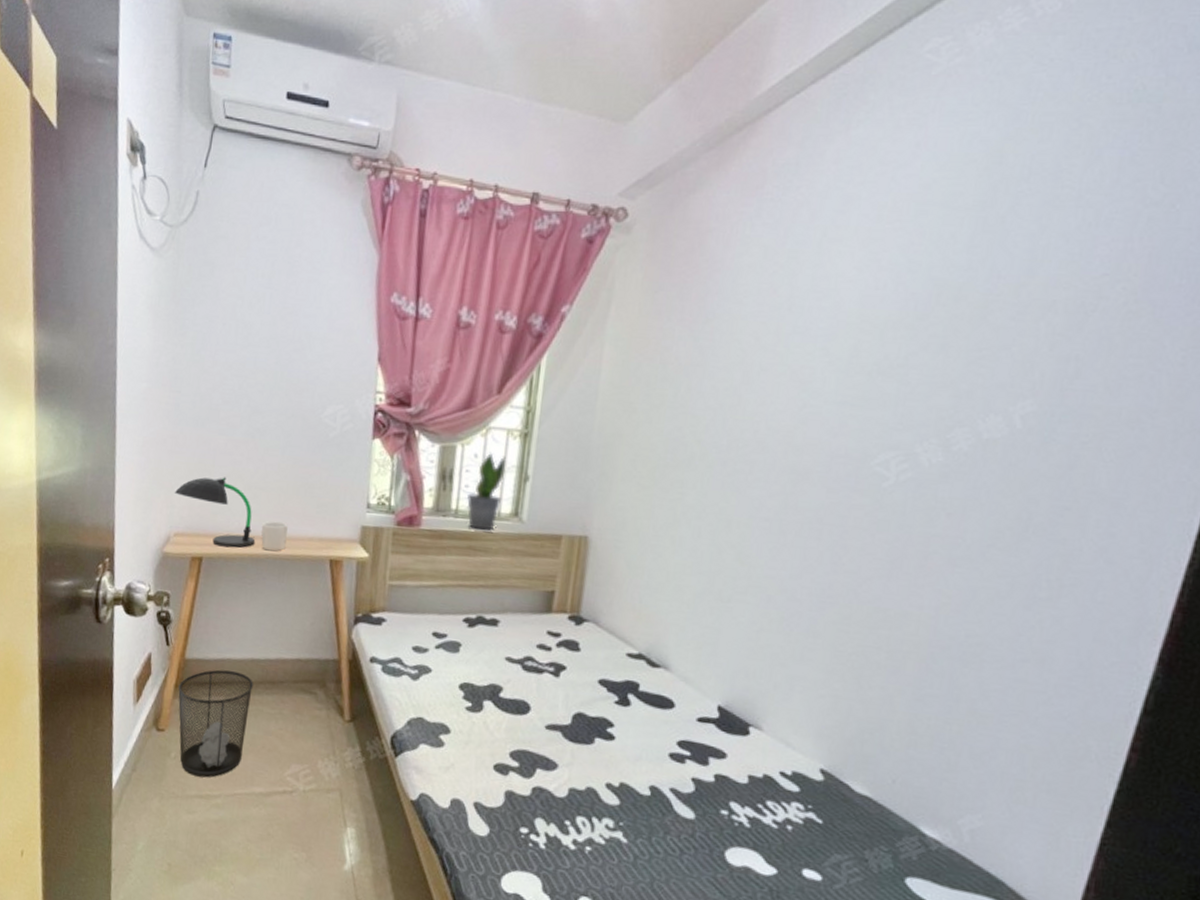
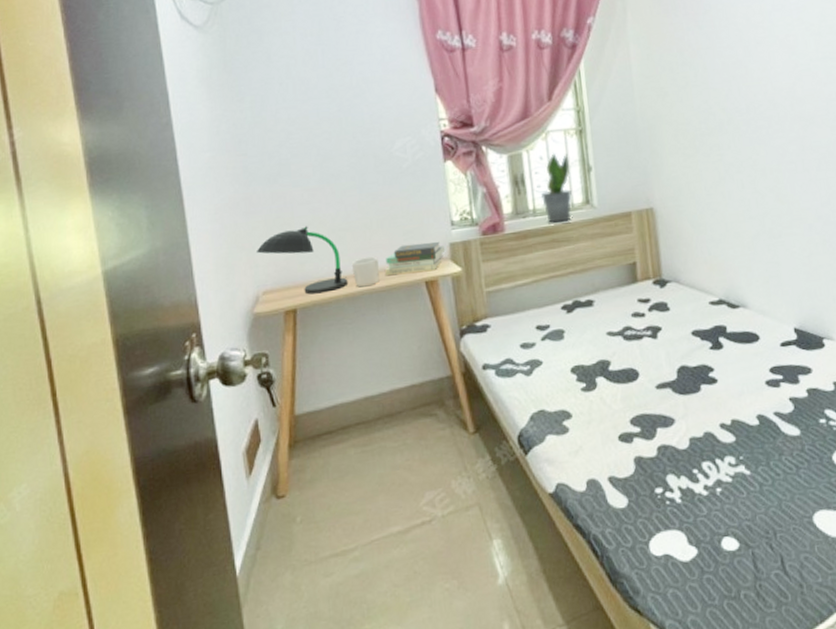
waste bin: present [178,669,253,778] -> none [293,414,373,535]
books: none [291,517,356,551] -> present [384,241,445,276]

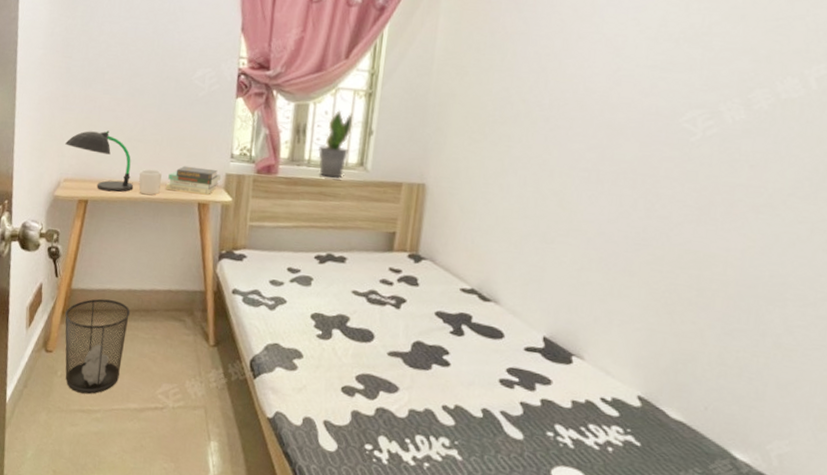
waste bin: none [293,414,373,535] -> present [65,298,130,394]

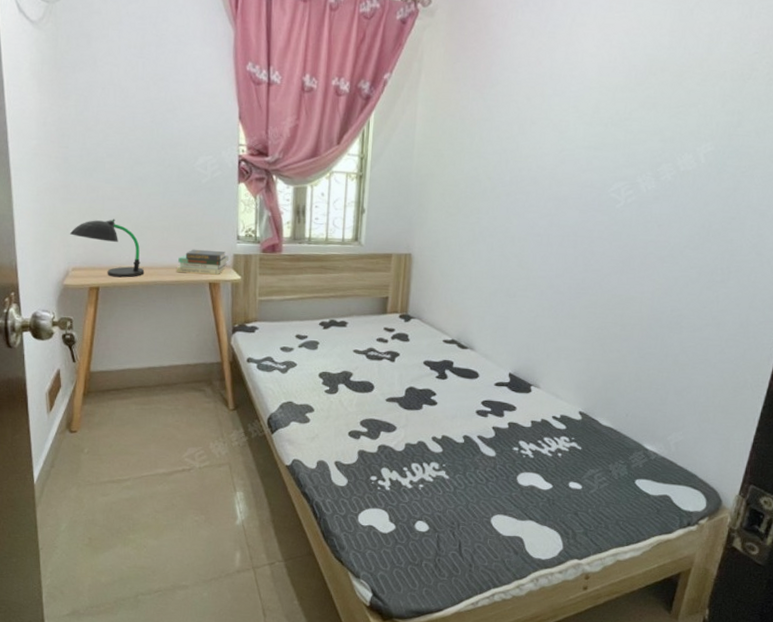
waste bin: present [65,298,130,394] -> none [86,378,151,466]
mug: present [138,169,162,196] -> none [149,254,172,279]
potted plant: present [318,109,353,178] -> none [317,191,347,253]

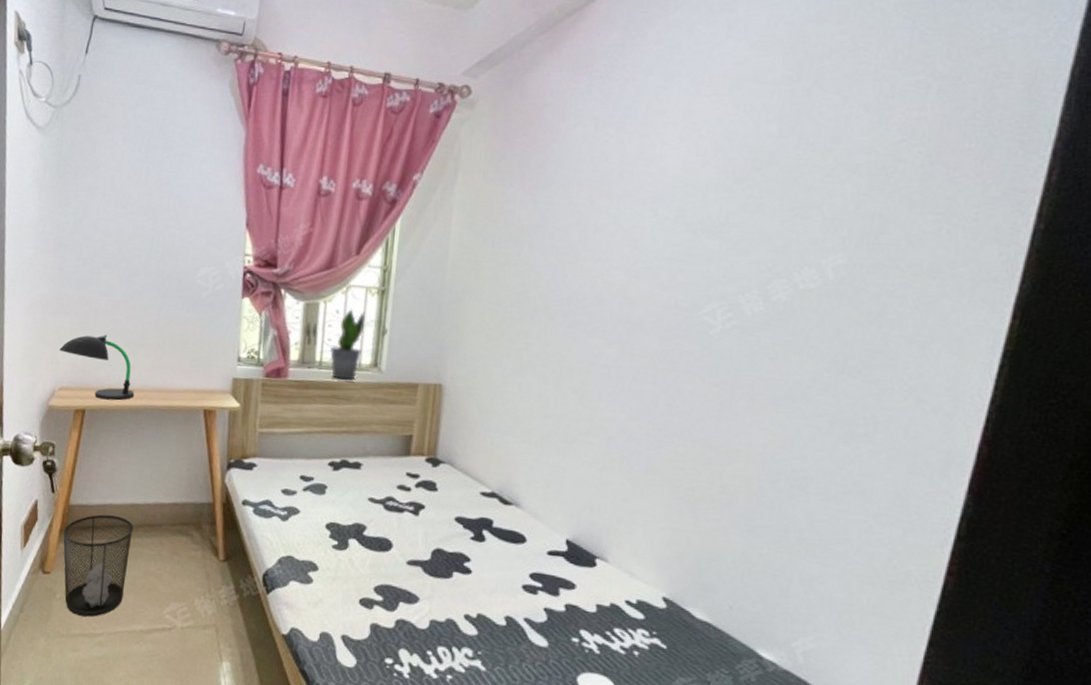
waste bin: none [86,378,151,466] -> present [63,514,133,617]
books: present [176,249,229,275] -> none [168,370,227,402]
potted plant: none [317,191,347,253] -> present [330,308,365,380]

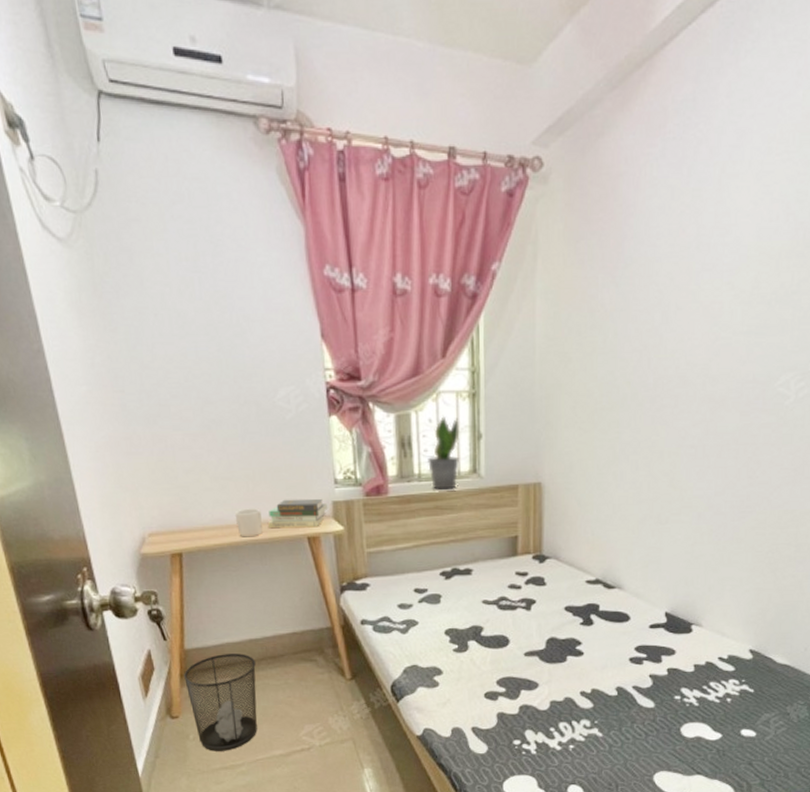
desk lamp: present [59,335,135,400] -> none [140,472,232,540]
mug: none [140,375,165,403] -> present [234,508,263,537]
books: none [168,370,227,402] -> present [267,498,327,529]

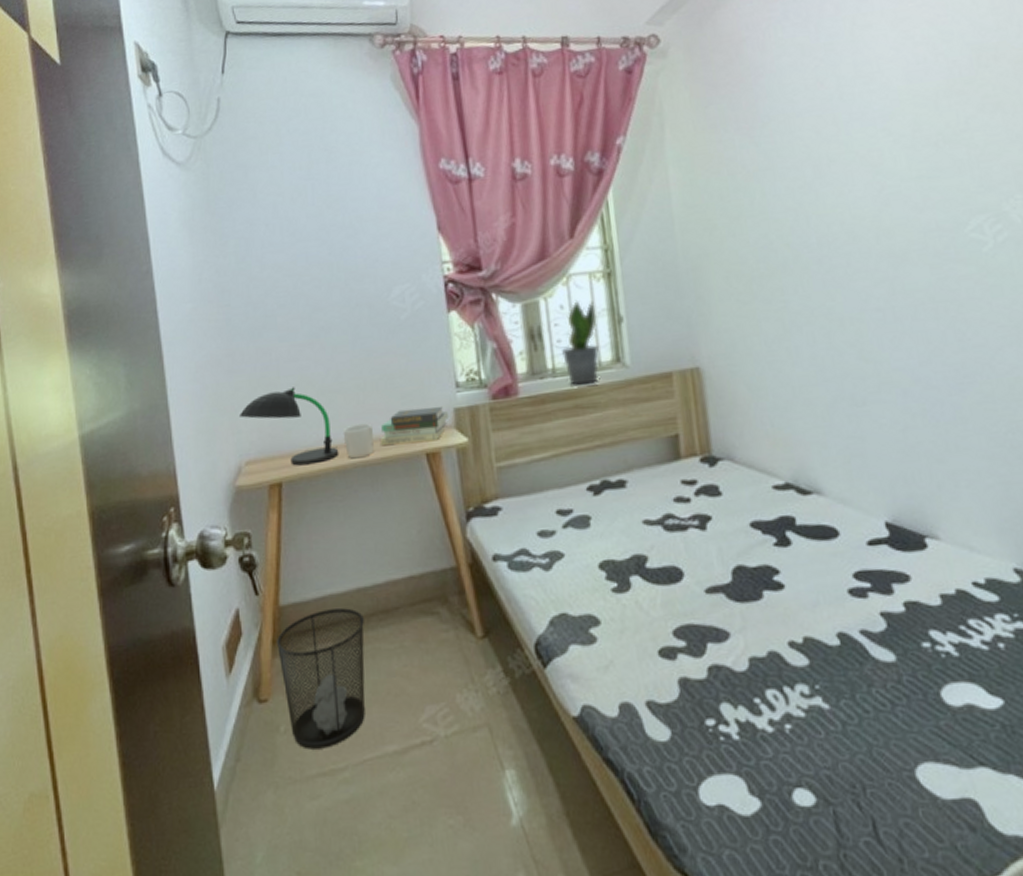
desk lamp: none [140,472,232,540] -> present [240,387,339,466]

